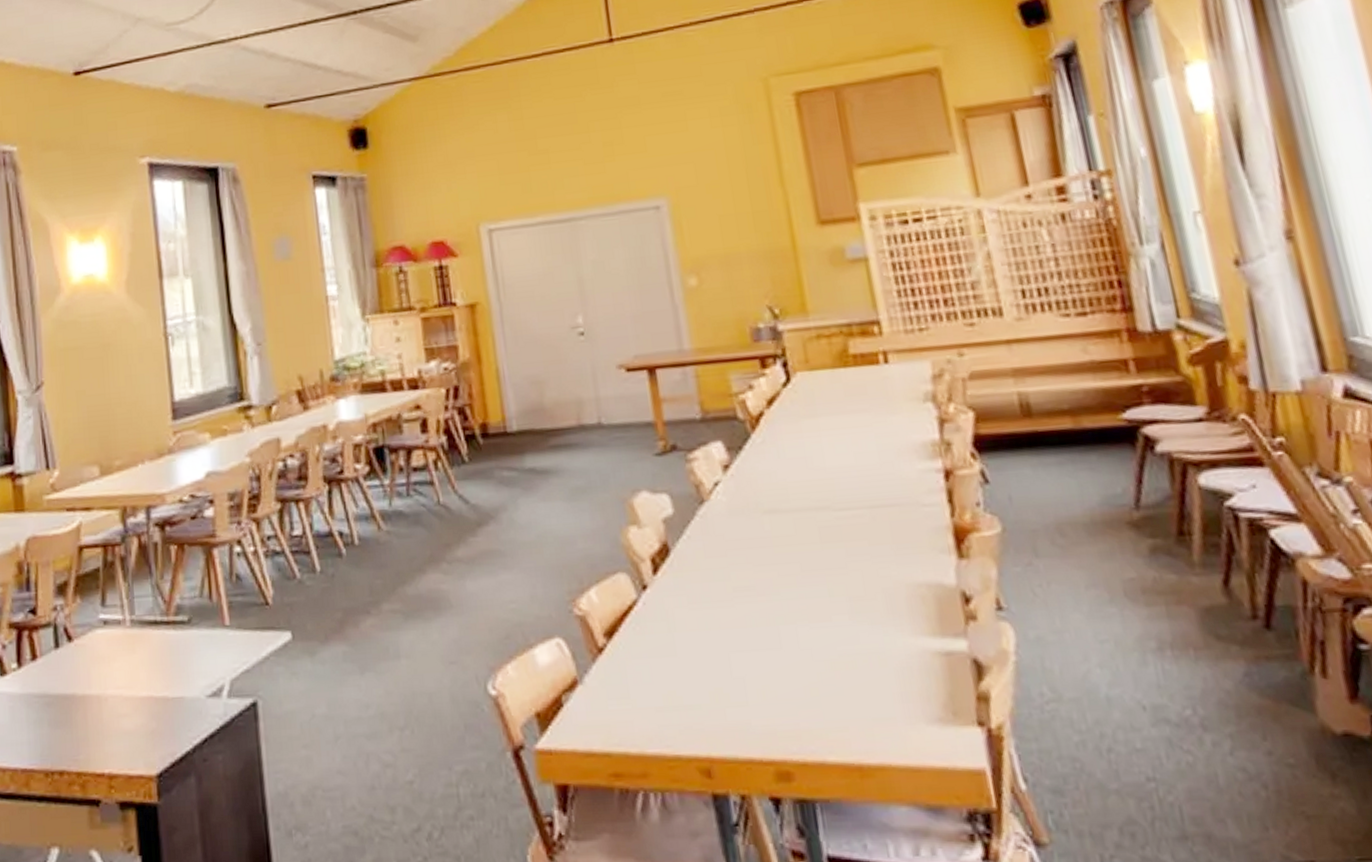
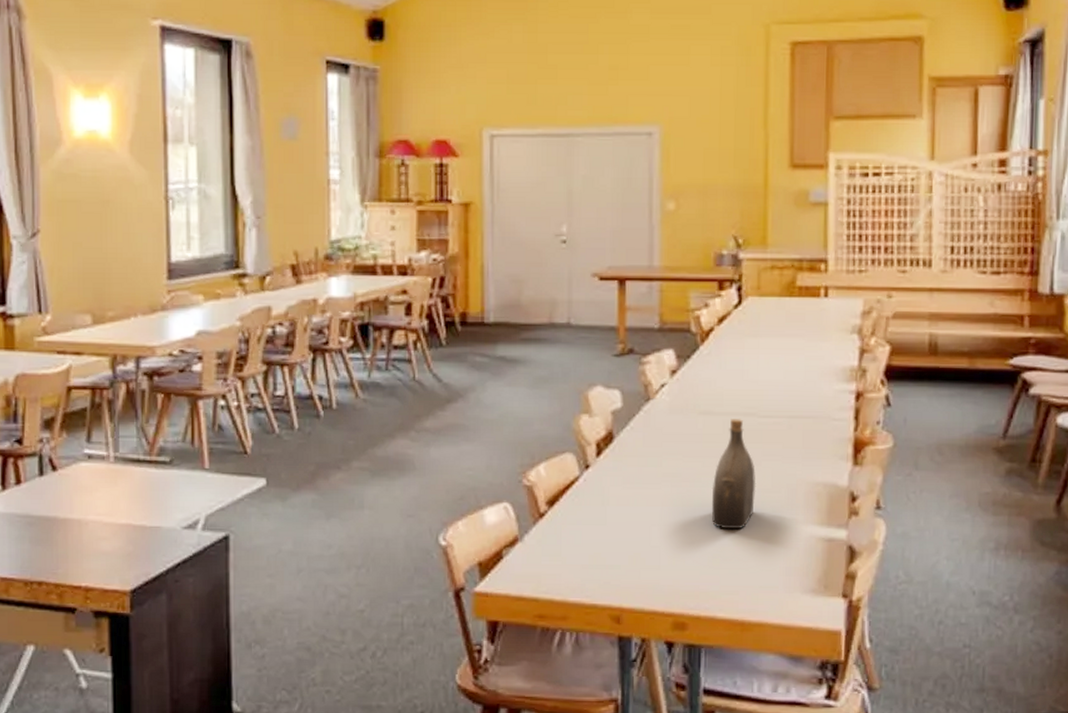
water jug: none [793,515,849,651] -> present [711,419,756,529]

